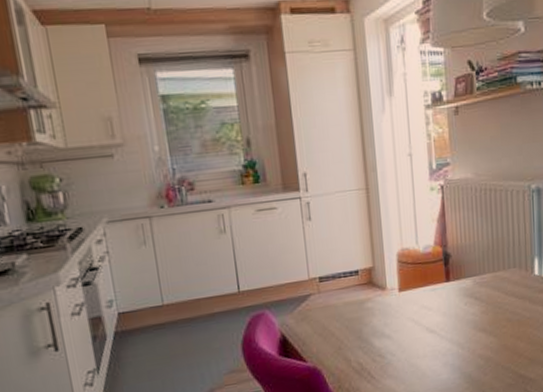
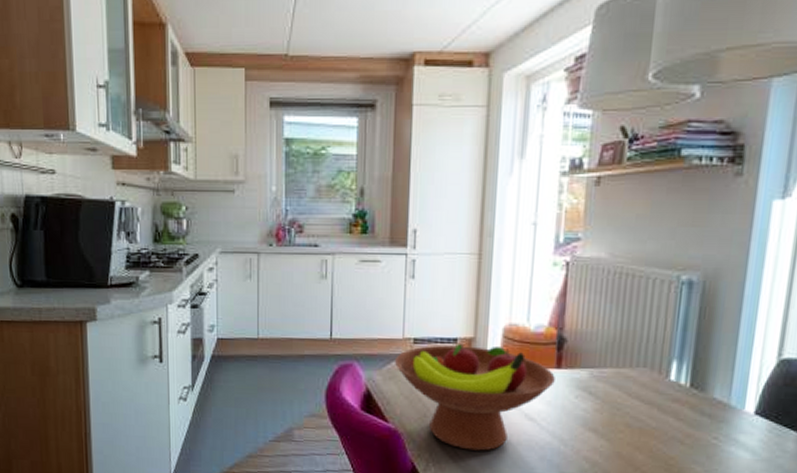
fruit bowl: none [304,271,447,372] -> present [395,343,555,451]

